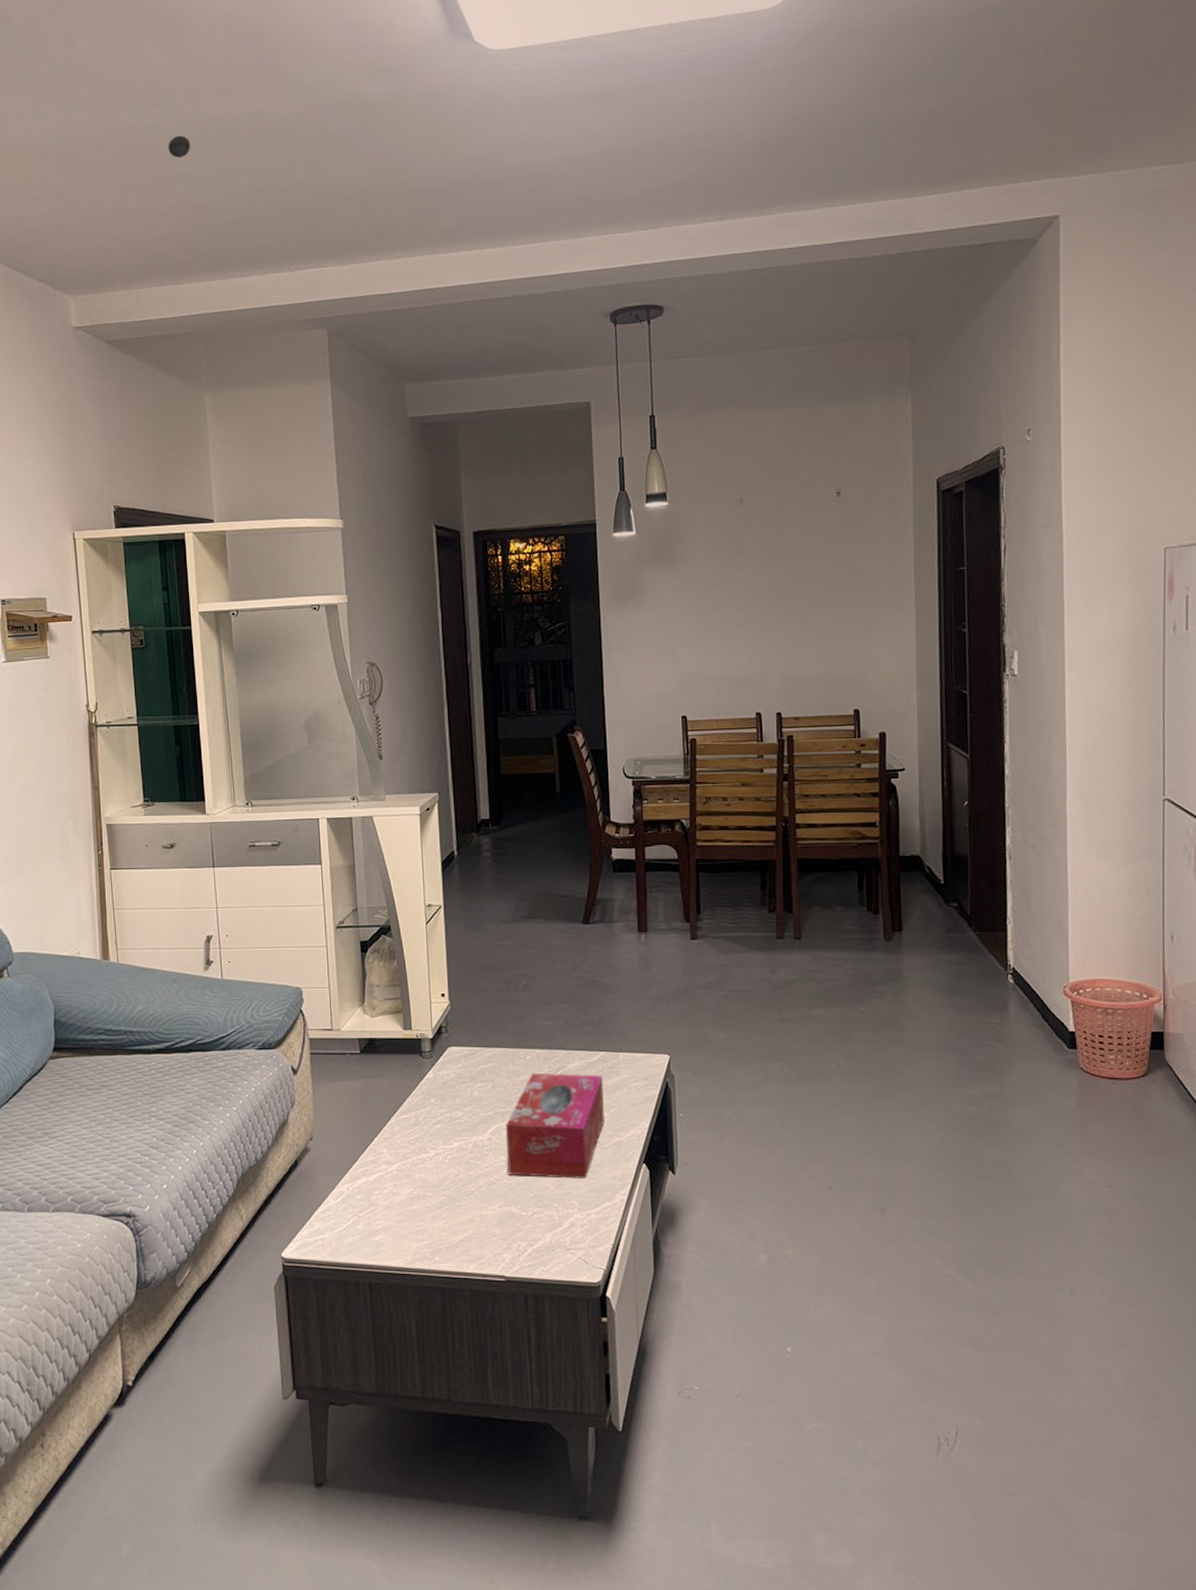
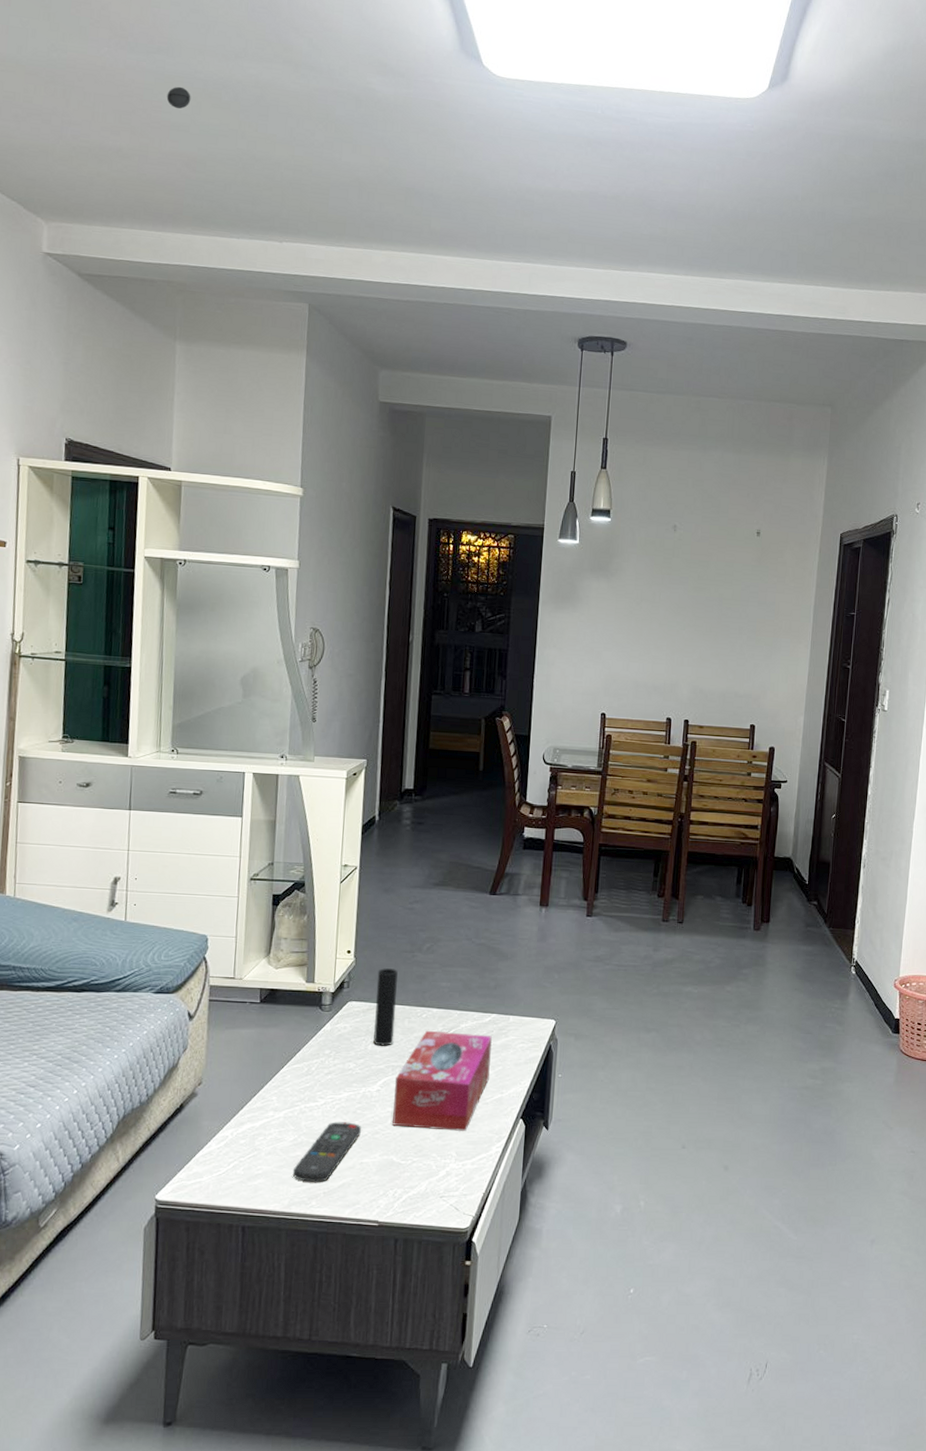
remote control: none [412,1173,476,1238] -> present [292,1122,361,1183]
cup: none [474,1010,500,1092] -> present [373,968,398,1046]

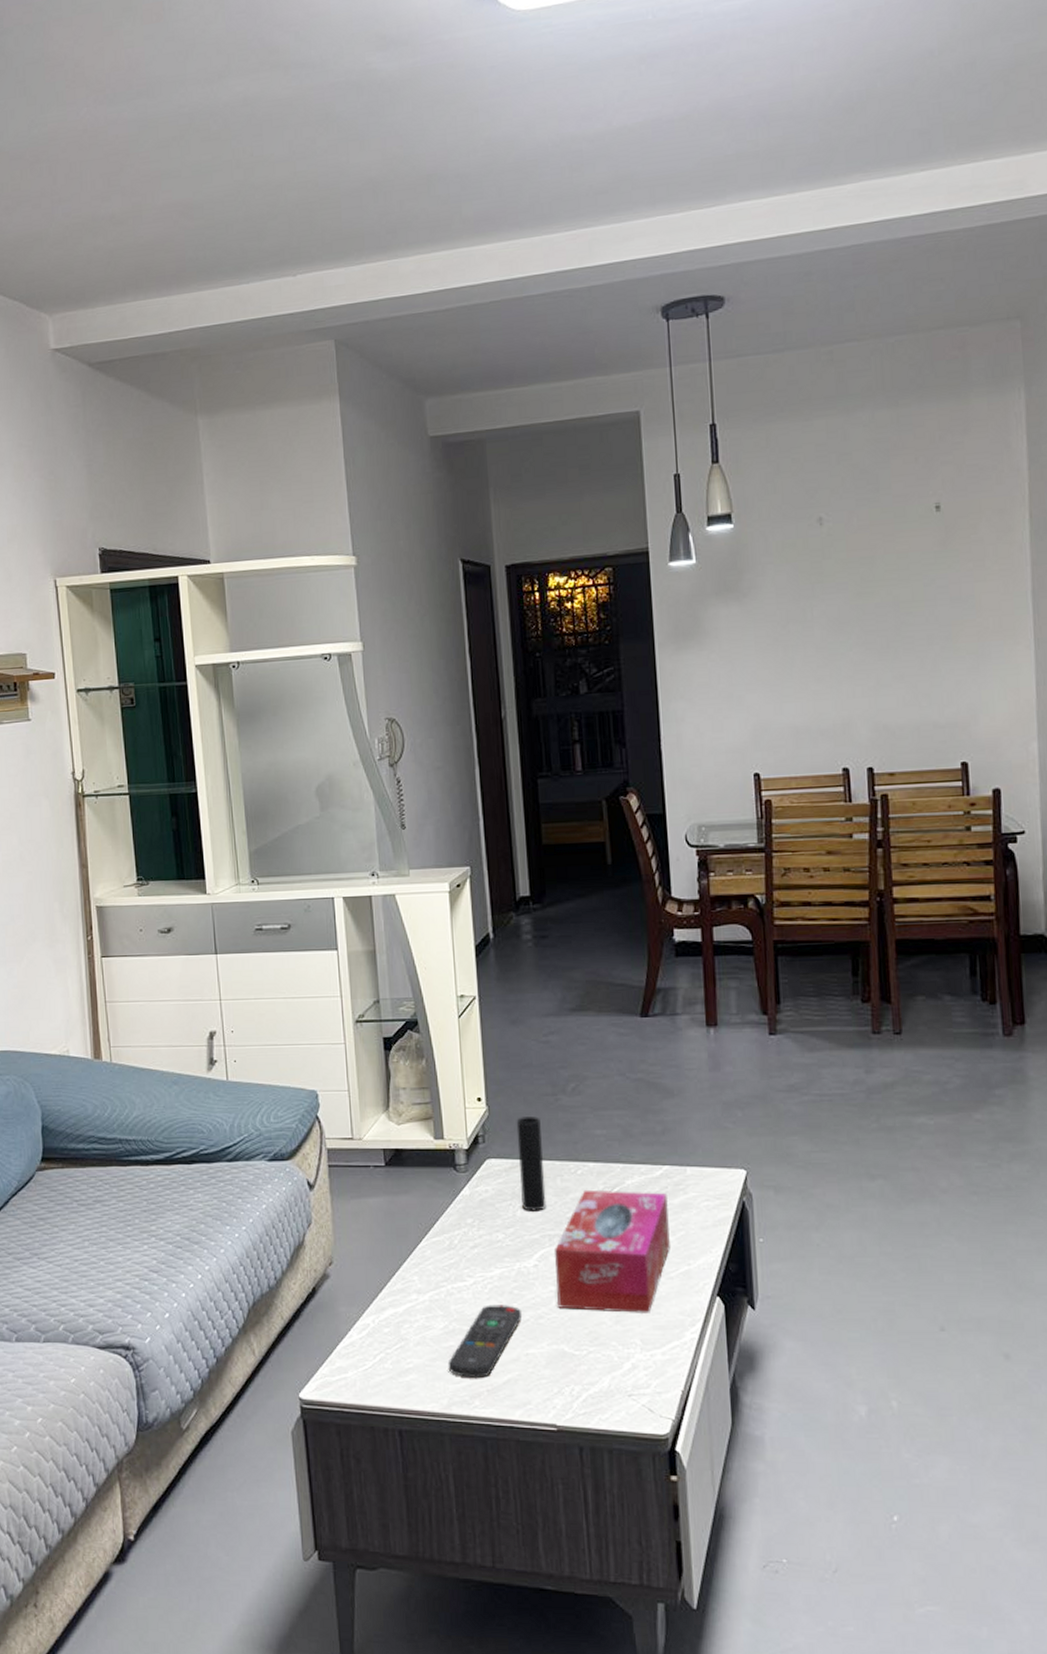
smoke detector: present [166,86,191,109] -> none [153,128,178,154]

